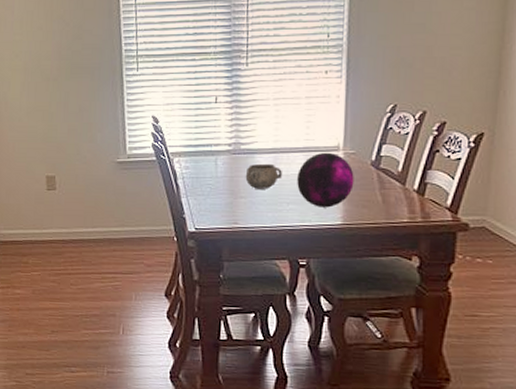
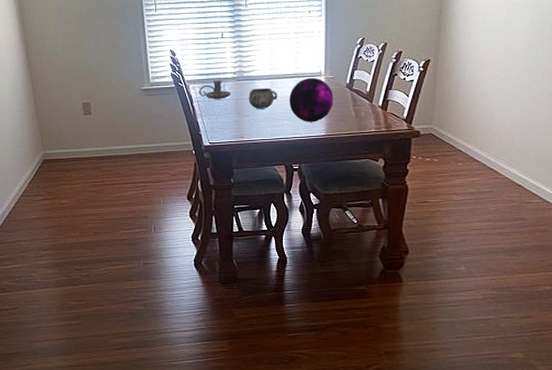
candle holder: none [185,153,225,176] -> present [199,80,231,99]

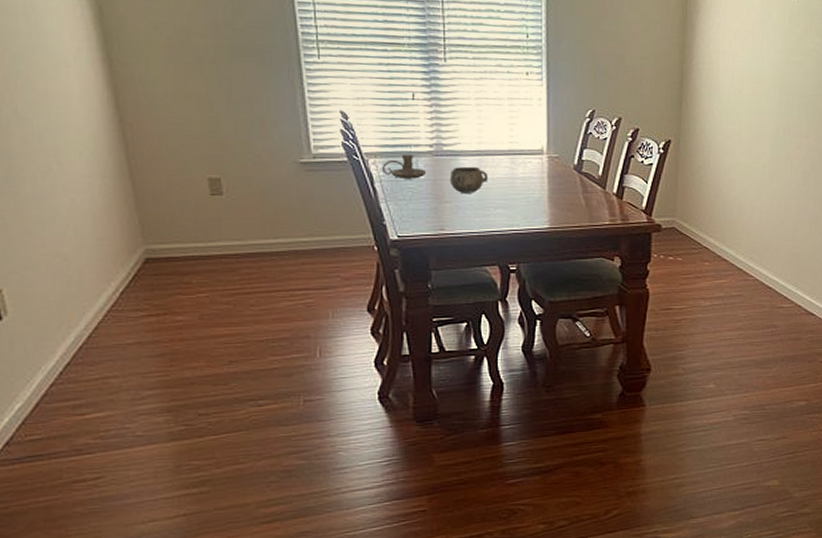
decorative orb: present [289,77,333,122] -> none [503,155,559,212]

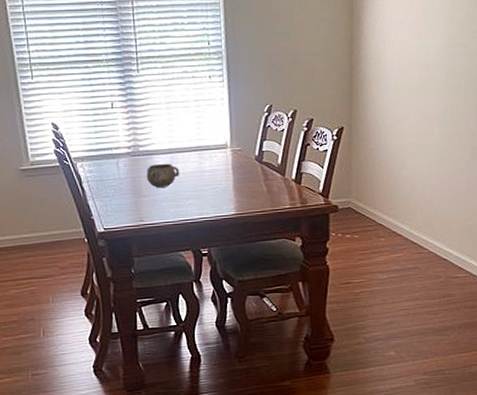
candle holder: present [383,154,427,179] -> none [89,156,127,178]

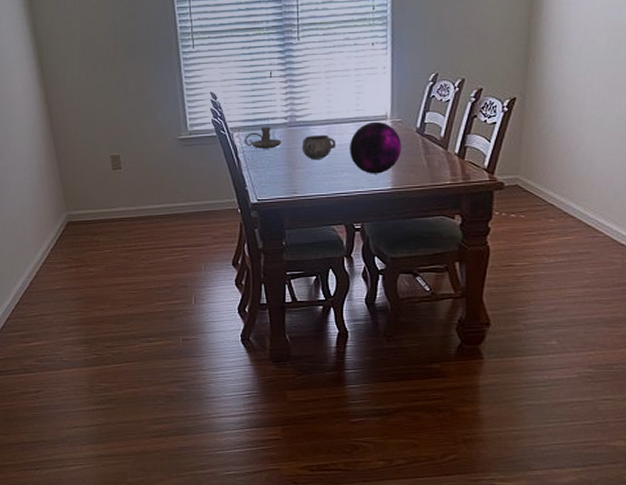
candle holder: none [89,156,127,178] -> present [245,126,282,149]
decorative orb: none [193,150,242,201] -> present [350,121,401,174]

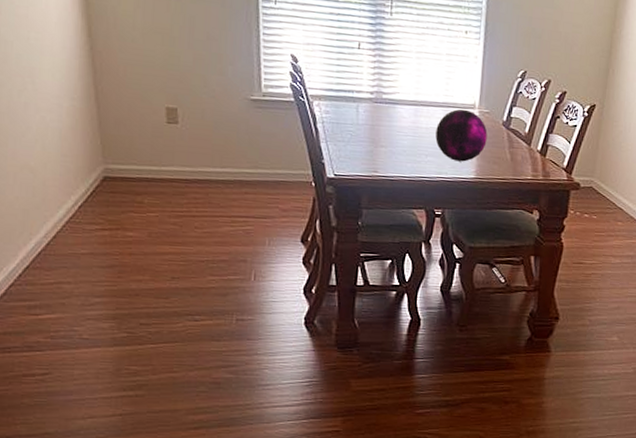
candle holder: present [245,126,282,149] -> none [325,98,366,123]
decorative bowl: present [302,134,335,160] -> none [386,114,422,140]

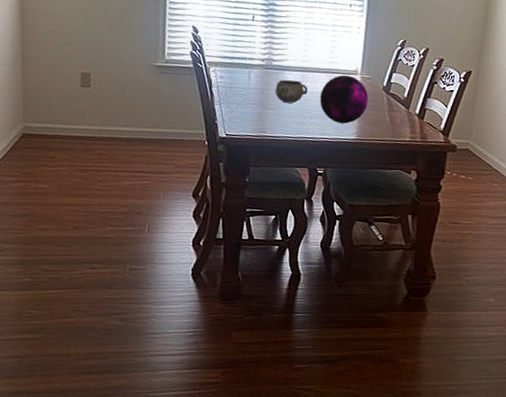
decorative bowl: none [386,114,422,140] -> present [275,80,308,103]

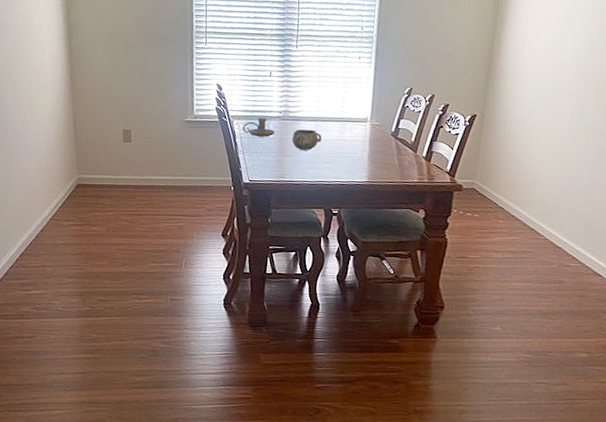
candle holder: none [220,65,257,87] -> present [243,117,276,137]
decorative orb: present [320,74,369,124] -> none [333,122,378,168]

